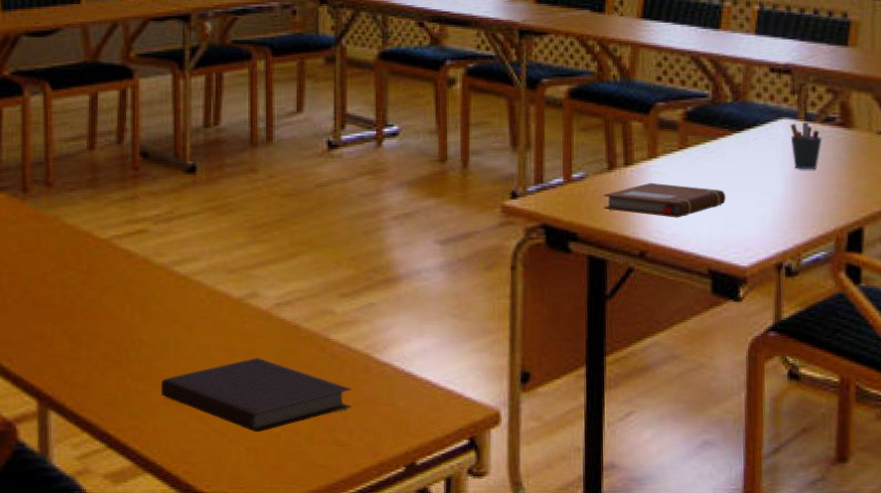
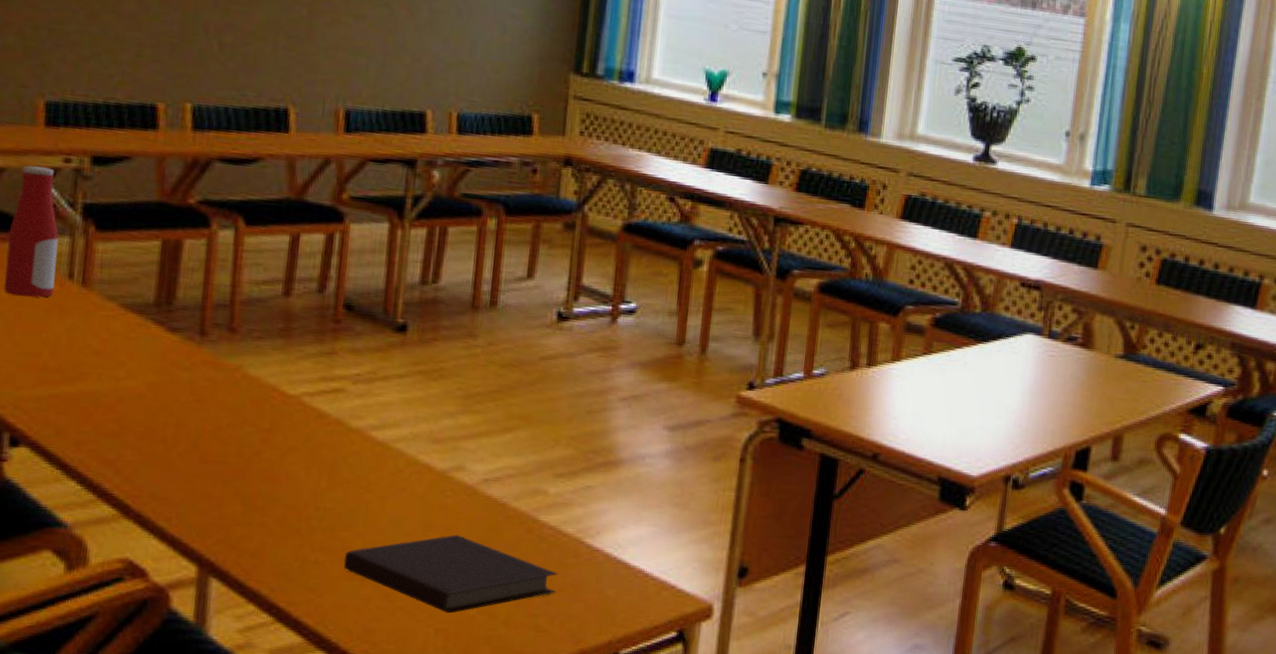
notebook: present [604,182,726,218] -> none [841,385,964,423]
pen holder: present [790,121,822,170] -> none [1032,338,1063,387]

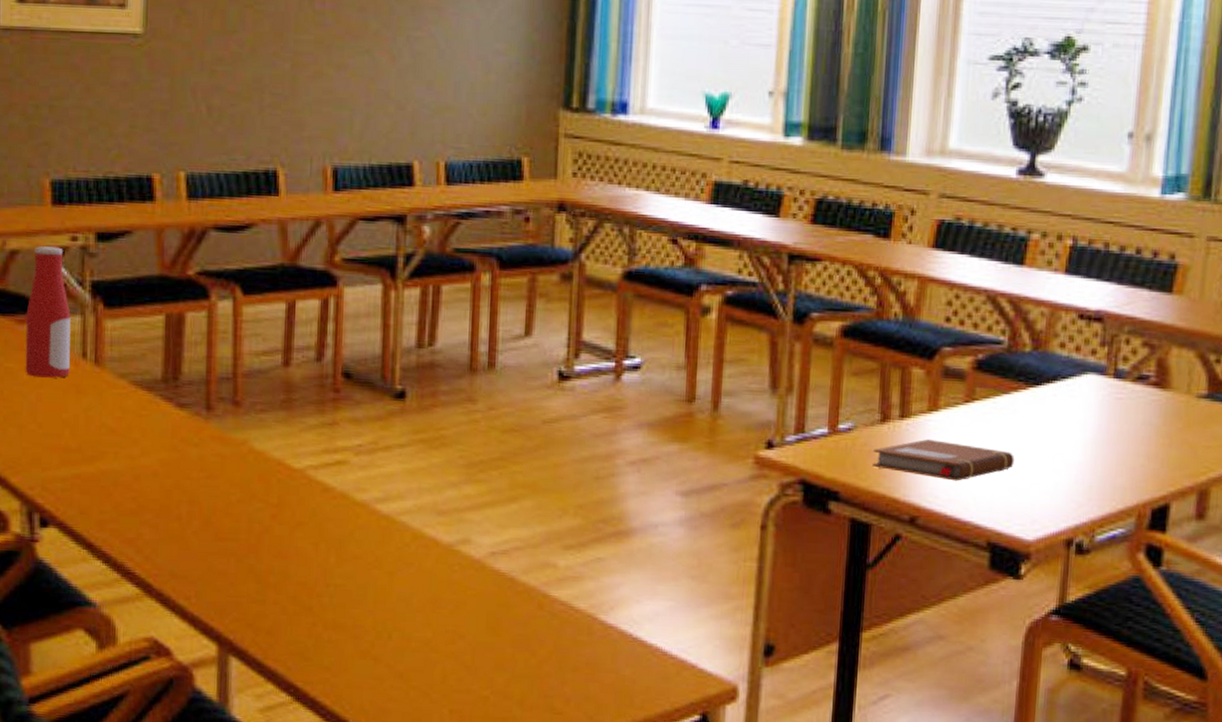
notebook: present [343,534,558,614] -> none [356,611,572,694]
notebook: none [841,385,964,423] -> present [872,438,1014,481]

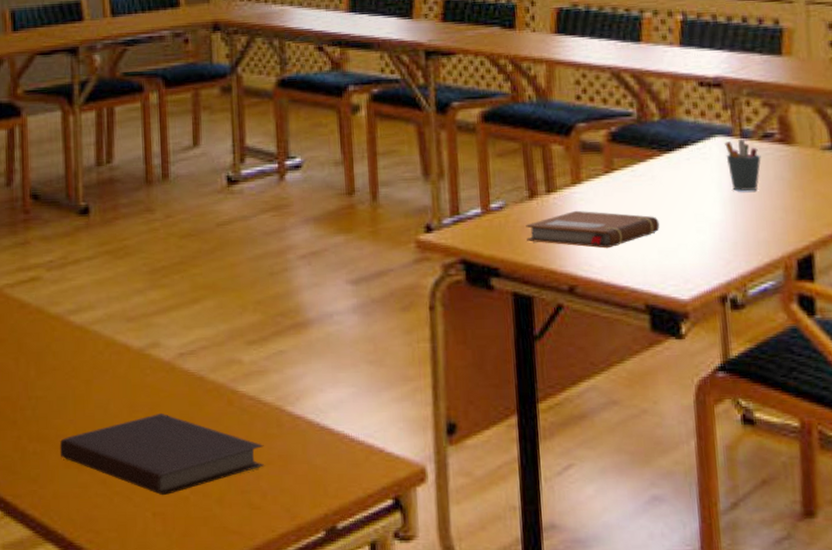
notebook: none [356,611,572,694] -> present [59,412,264,496]
pen holder: none [1095,378,1132,435] -> present [725,139,761,192]

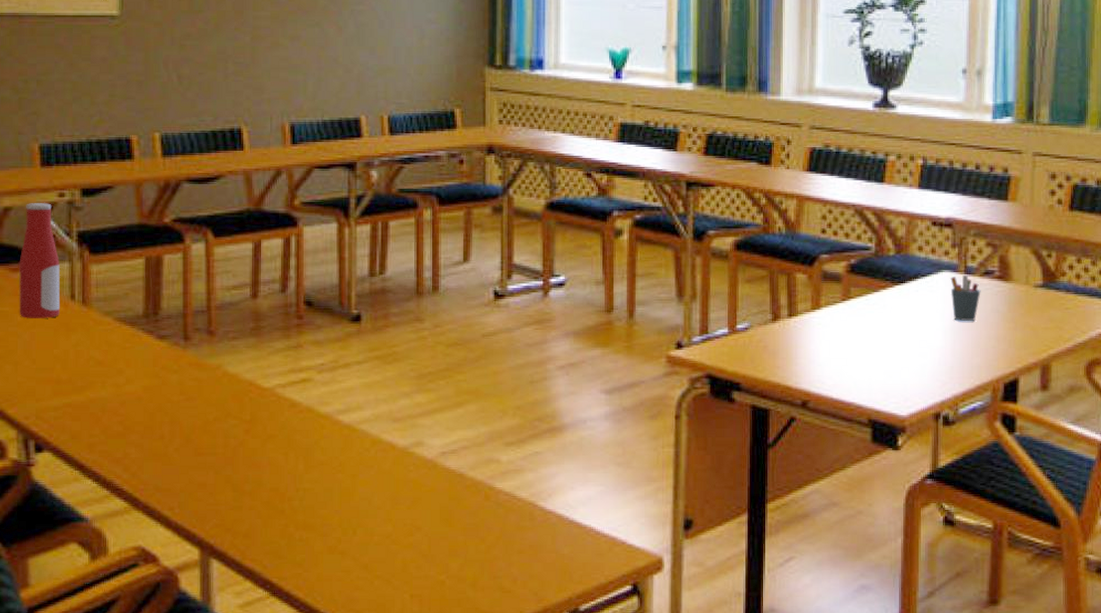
notebook: present [59,412,264,496] -> none [324,505,517,580]
notebook: present [526,210,660,249] -> none [767,333,887,368]

